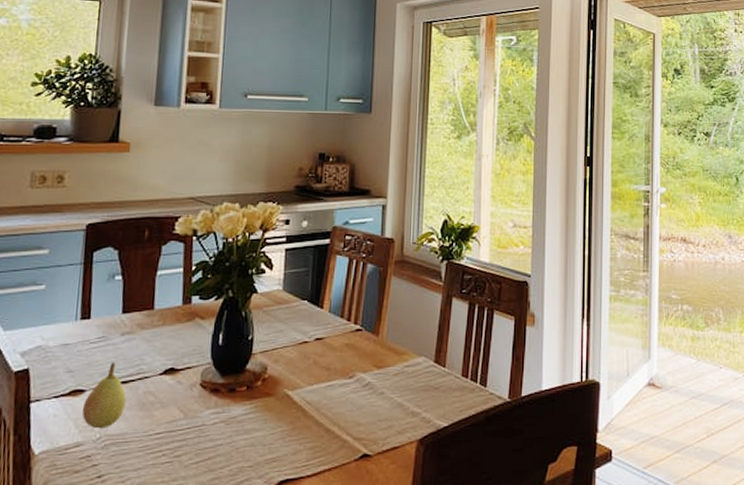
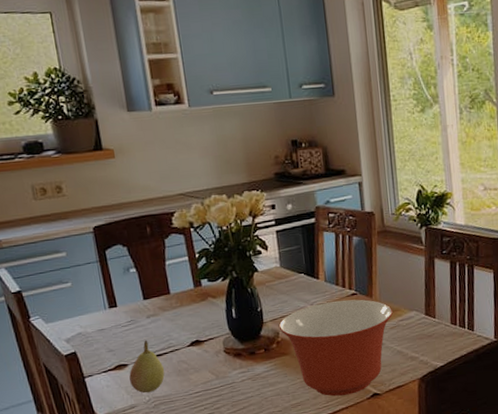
mixing bowl: none [268,335,399,453] -> present [278,299,393,396]

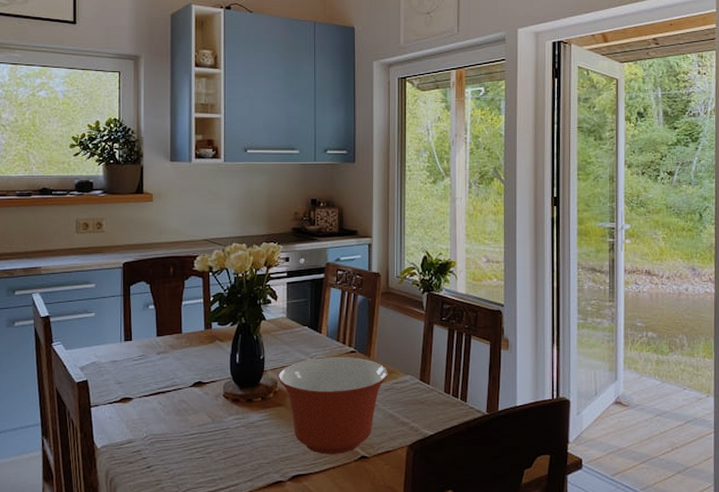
fruit: present [129,340,165,394] -> none [132,376,166,429]

